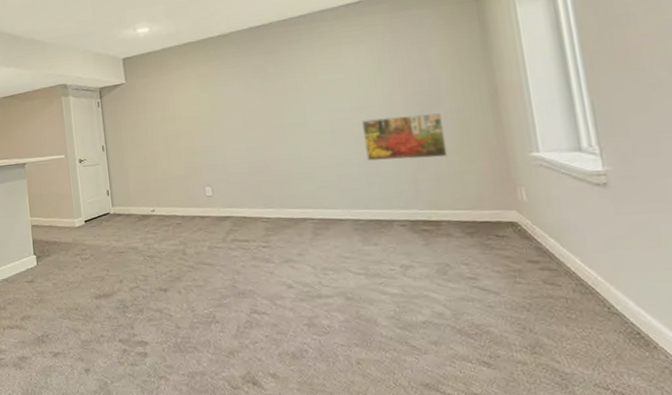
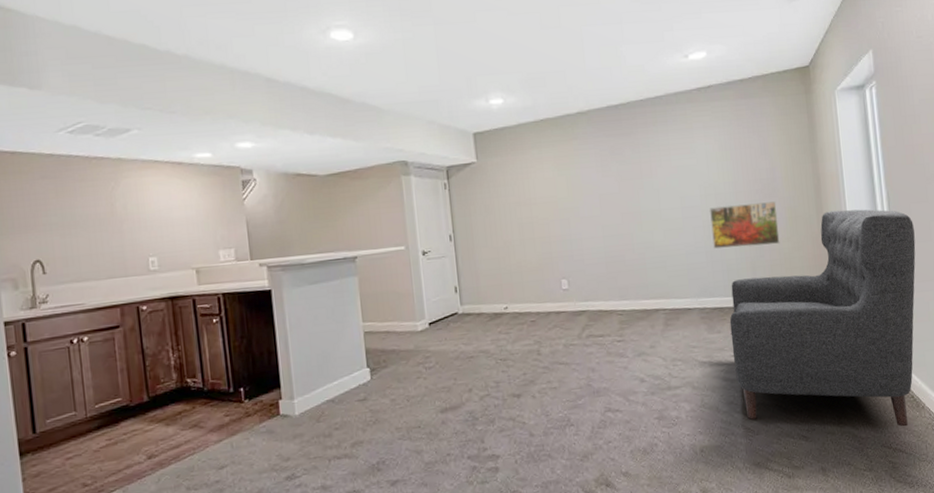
sofa: none [387,120,638,367] -> present [729,209,916,427]

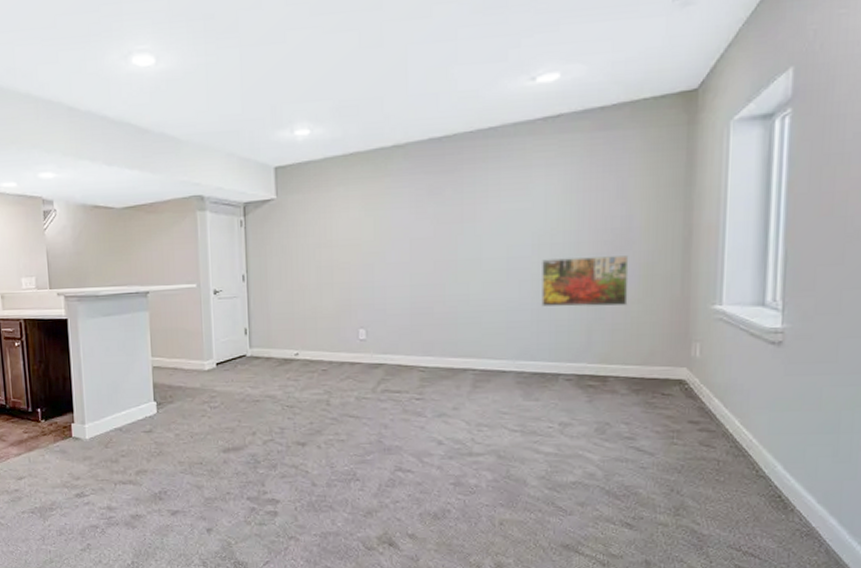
sofa: present [729,209,916,427] -> none [550,269,817,529]

